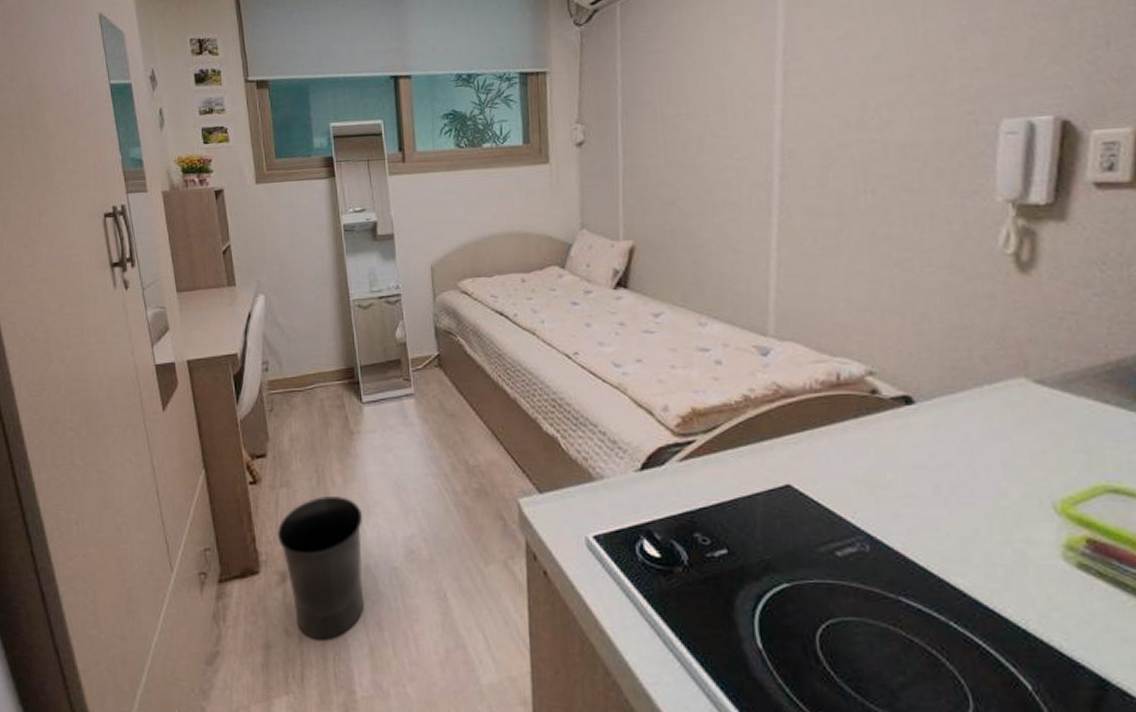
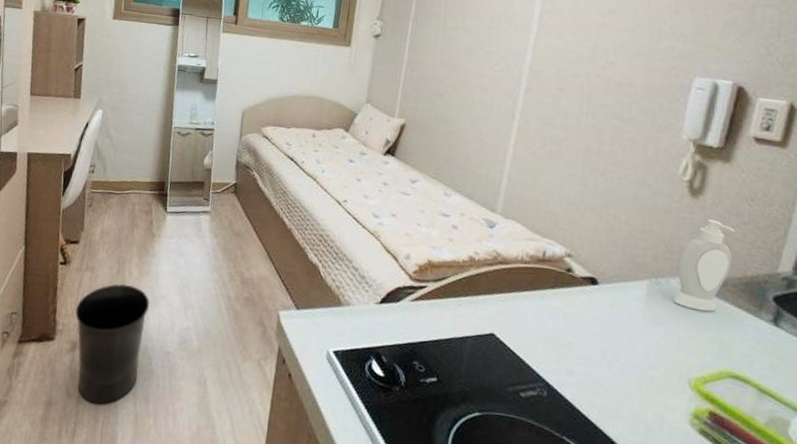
soap bottle: none [1015,297,1088,415] -> present [674,219,735,312]

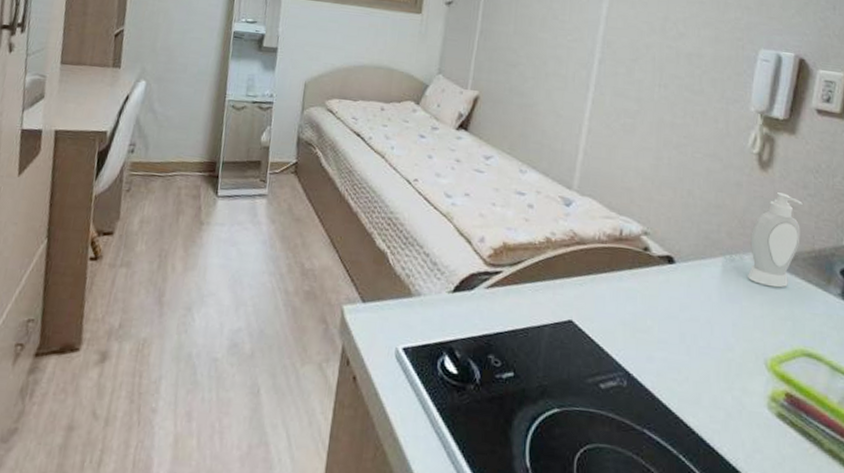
waste bin: present [75,284,151,405] -> none [105,281,197,426]

